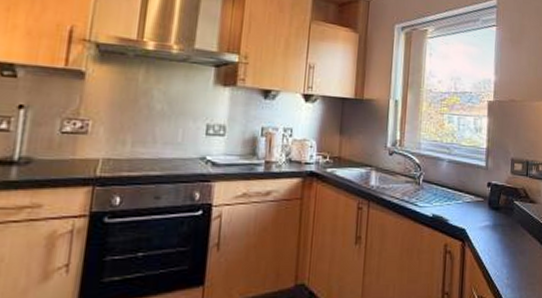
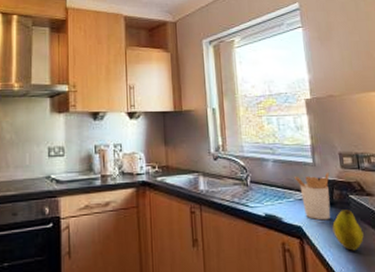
utensil holder: none [466,176,500,224] -> present [295,171,331,221]
fruit: none [494,215,521,255] -> present [332,210,364,251]

